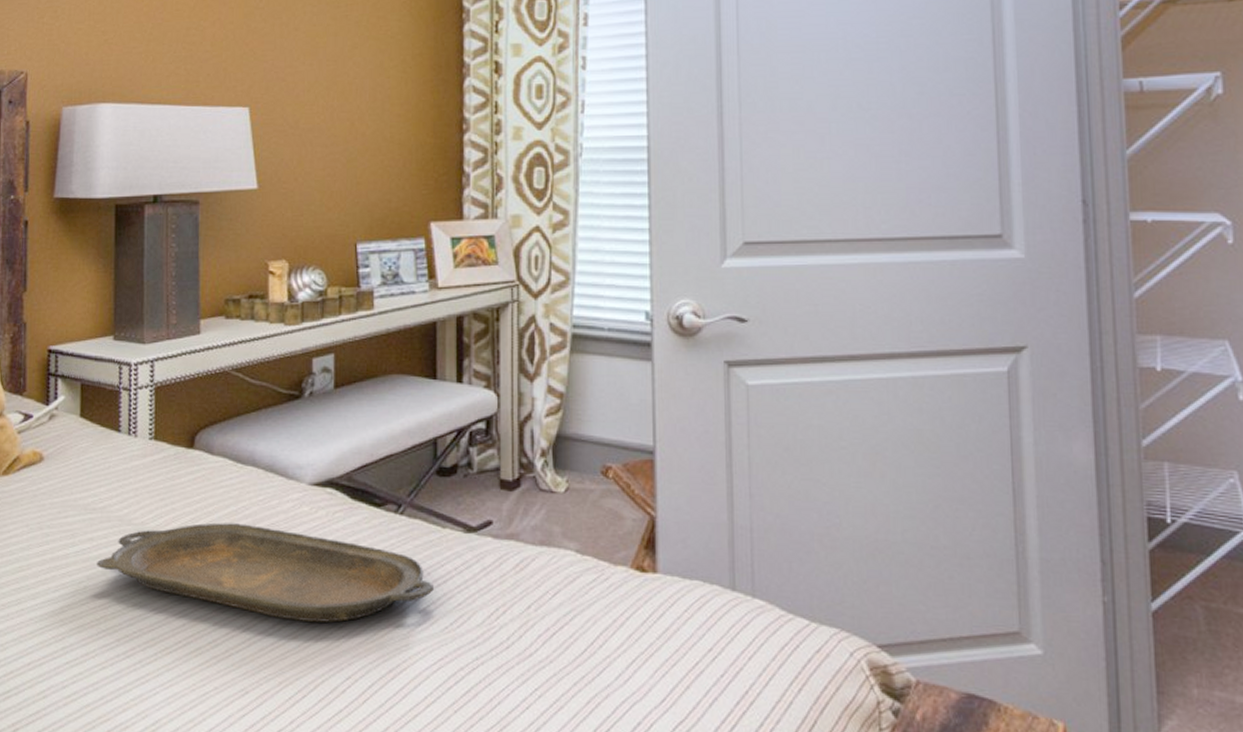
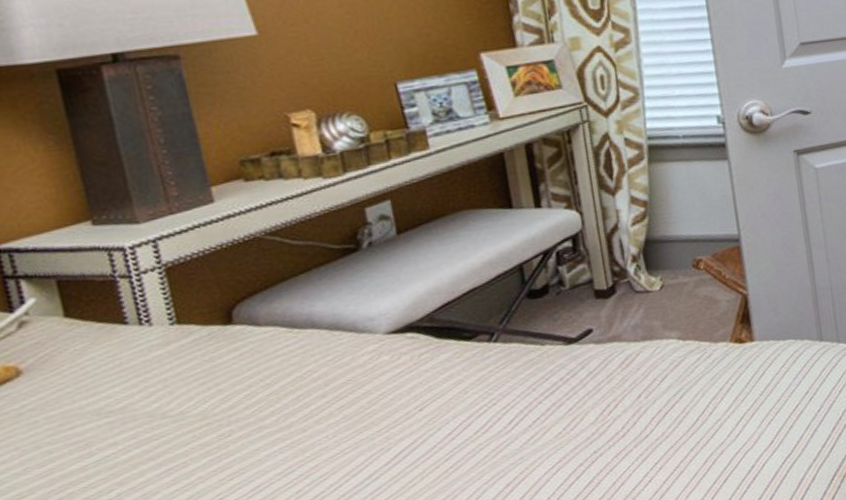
serving tray: present [97,522,434,623] -> none [128,377,542,477]

